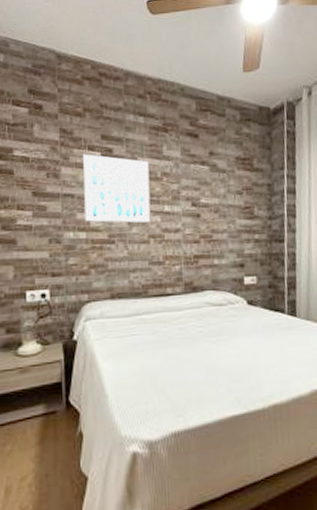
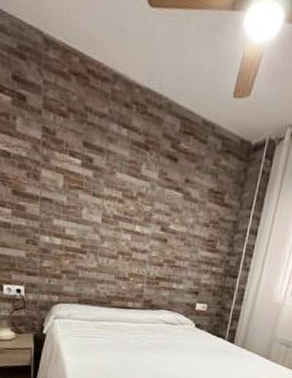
wall art: present [82,153,151,223] -> none [60,158,127,240]

